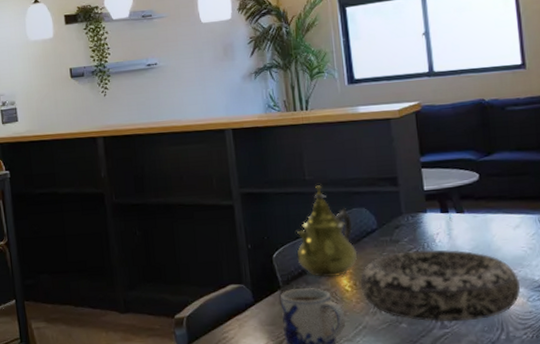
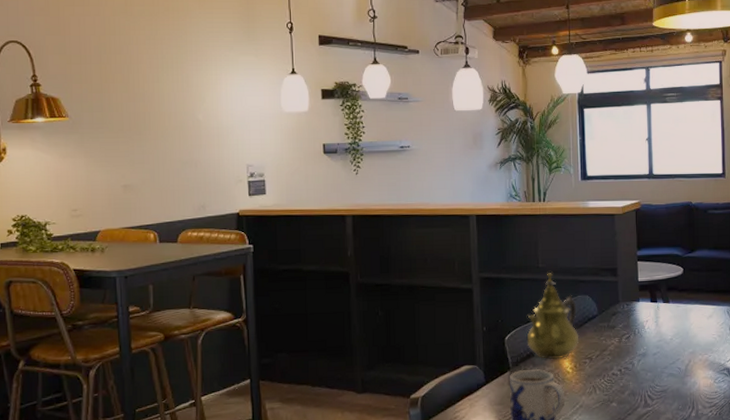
decorative bowl: present [360,249,521,323] -> none [580,335,710,402]

